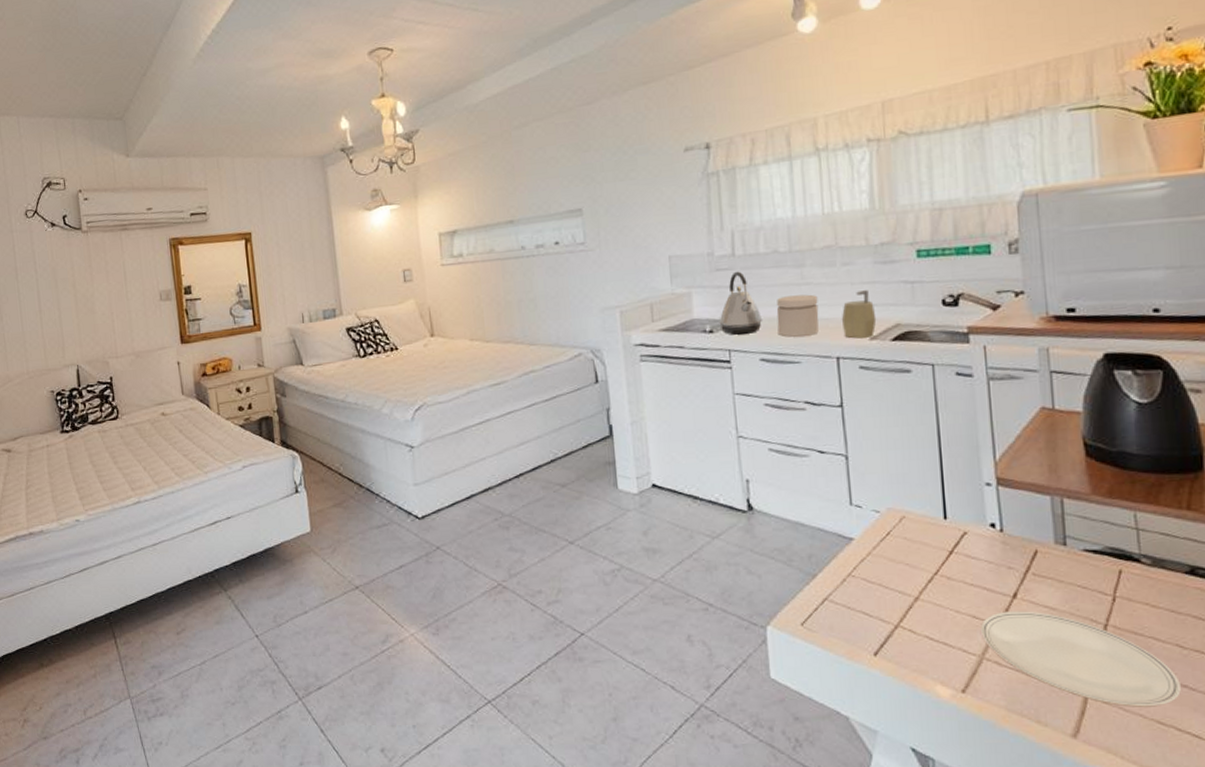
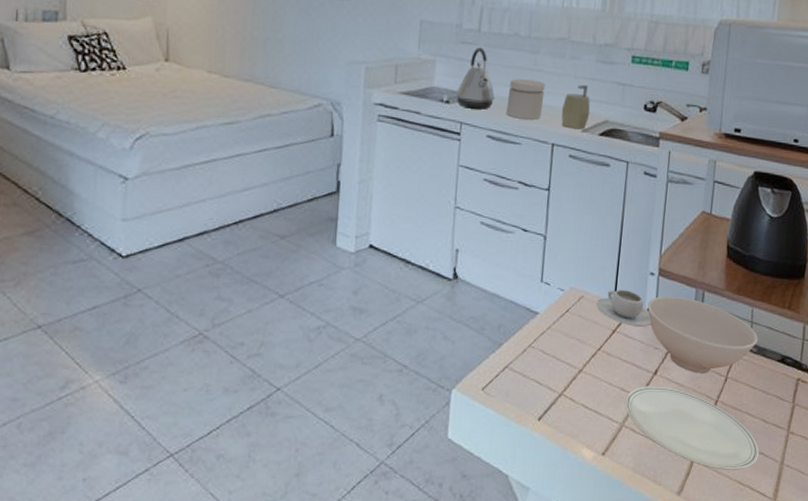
teacup: none [923,504,998,545] -> present [596,289,651,327]
bowl: none [989,506,1151,594] -> present [647,296,759,373]

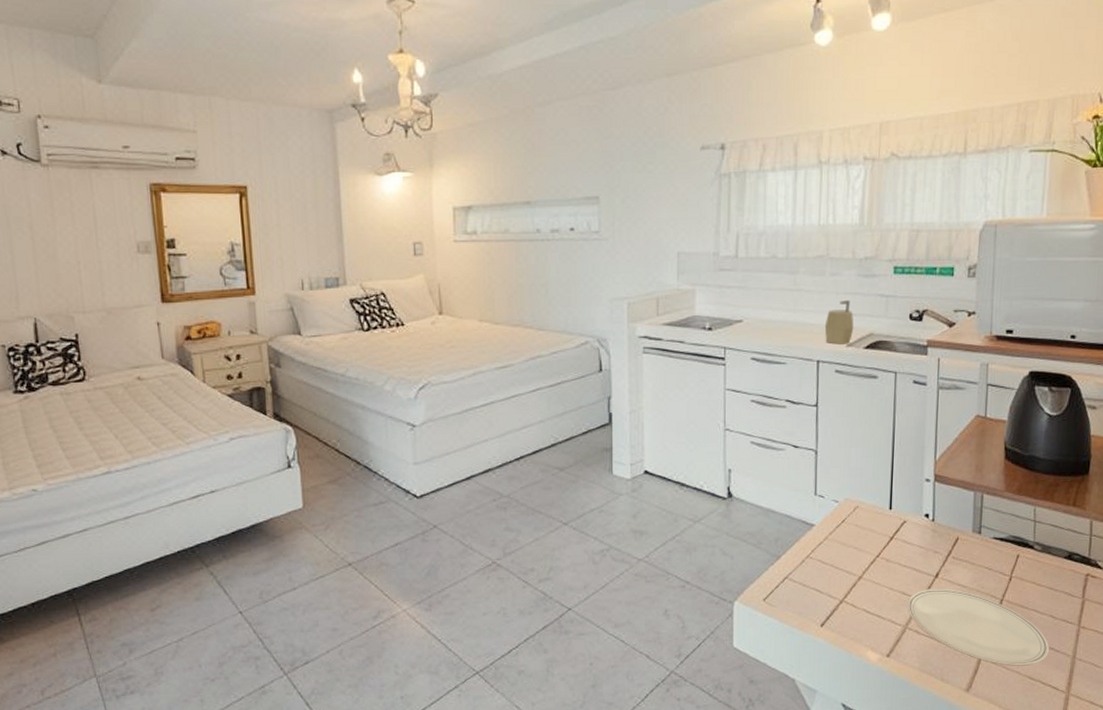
kettle: present [456,47,495,110] -> none [718,273,756,333]
jar: present [506,79,545,120] -> none [769,300,807,339]
teacup: present [596,289,651,327] -> none [872,497,929,532]
bowl: present [647,296,759,373] -> none [925,500,1043,574]

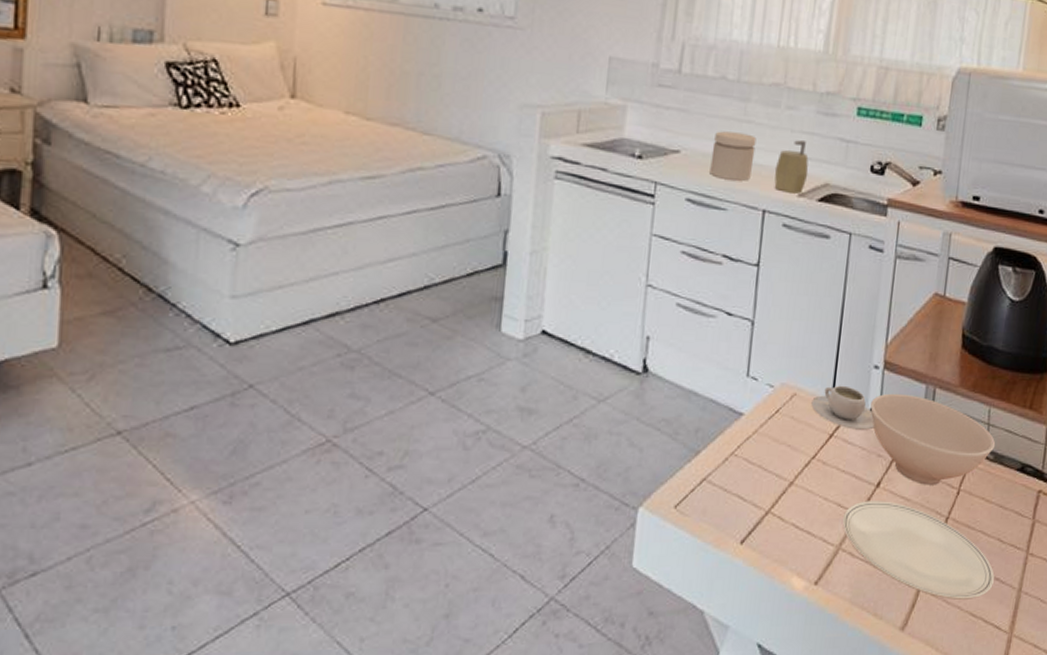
jar: none [769,300,807,339] -> present [710,131,757,181]
teacup: none [872,497,929,532] -> present [811,385,874,430]
bowl: none [925,500,1043,574] -> present [870,393,996,485]

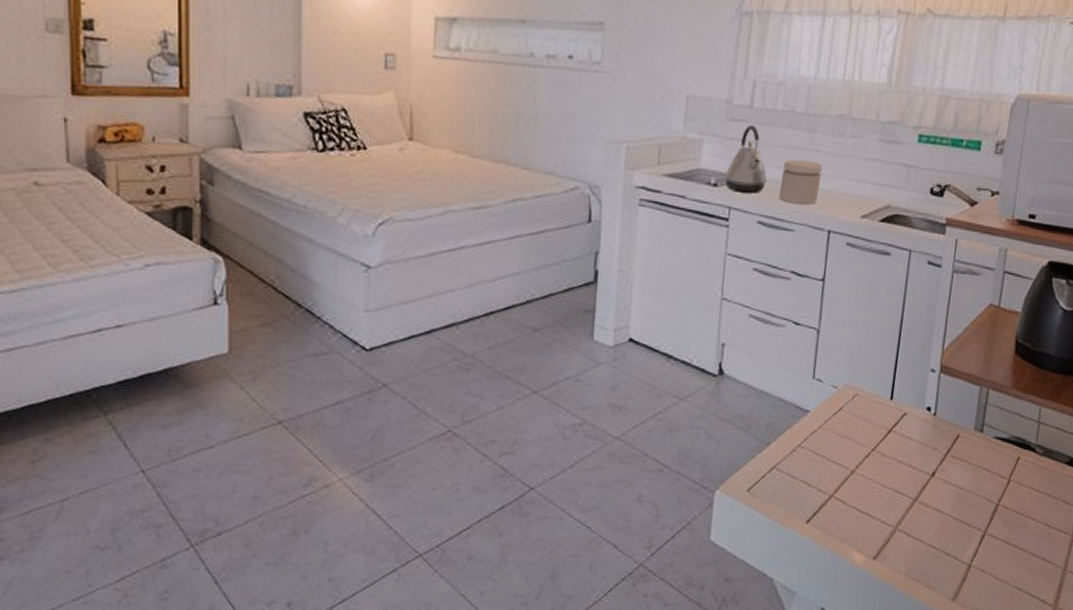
kettle: none [650,91,697,167] -> present [724,125,767,193]
soap dispenser: present [774,140,809,194] -> none [839,166,872,215]
teacup: present [811,385,874,430] -> none [871,386,930,426]
plate: present [842,501,995,600] -> none [899,488,1041,576]
bowl: present [870,393,996,485] -> none [927,394,1046,476]

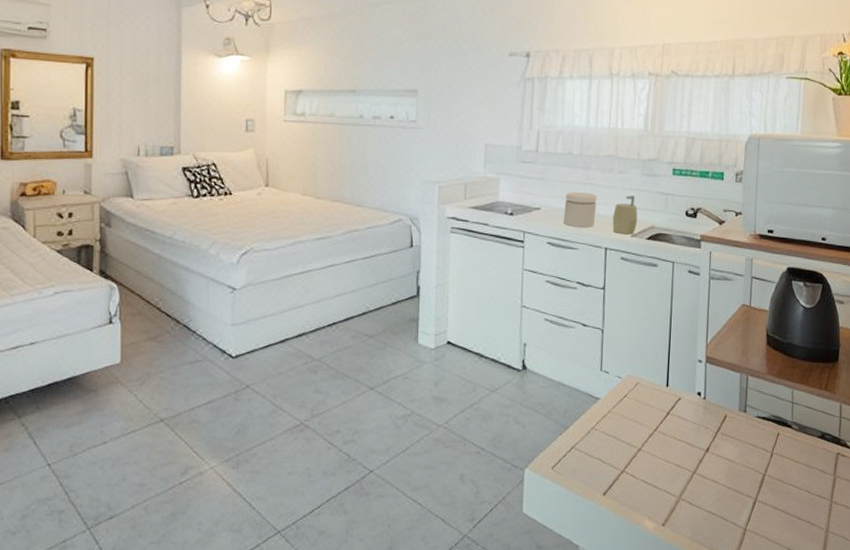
kettle: present [724,125,767,193] -> none [519,165,553,220]
soap dispenser: none [839,166,872,215] -> present [612,196,638,235]

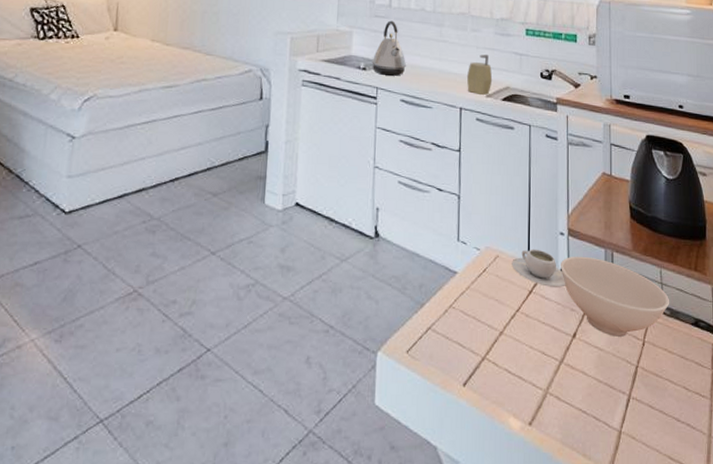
kettle: none [519,165,553,220] -> present [372,20,406,76]
jar: present [563,192,597,227] -> none [417,48,451,86]
teacup: none [651,375,701,409] -> present [512,249,565,287]
bowl: none [697,380,800,450] -> present [561,256,670,337]

